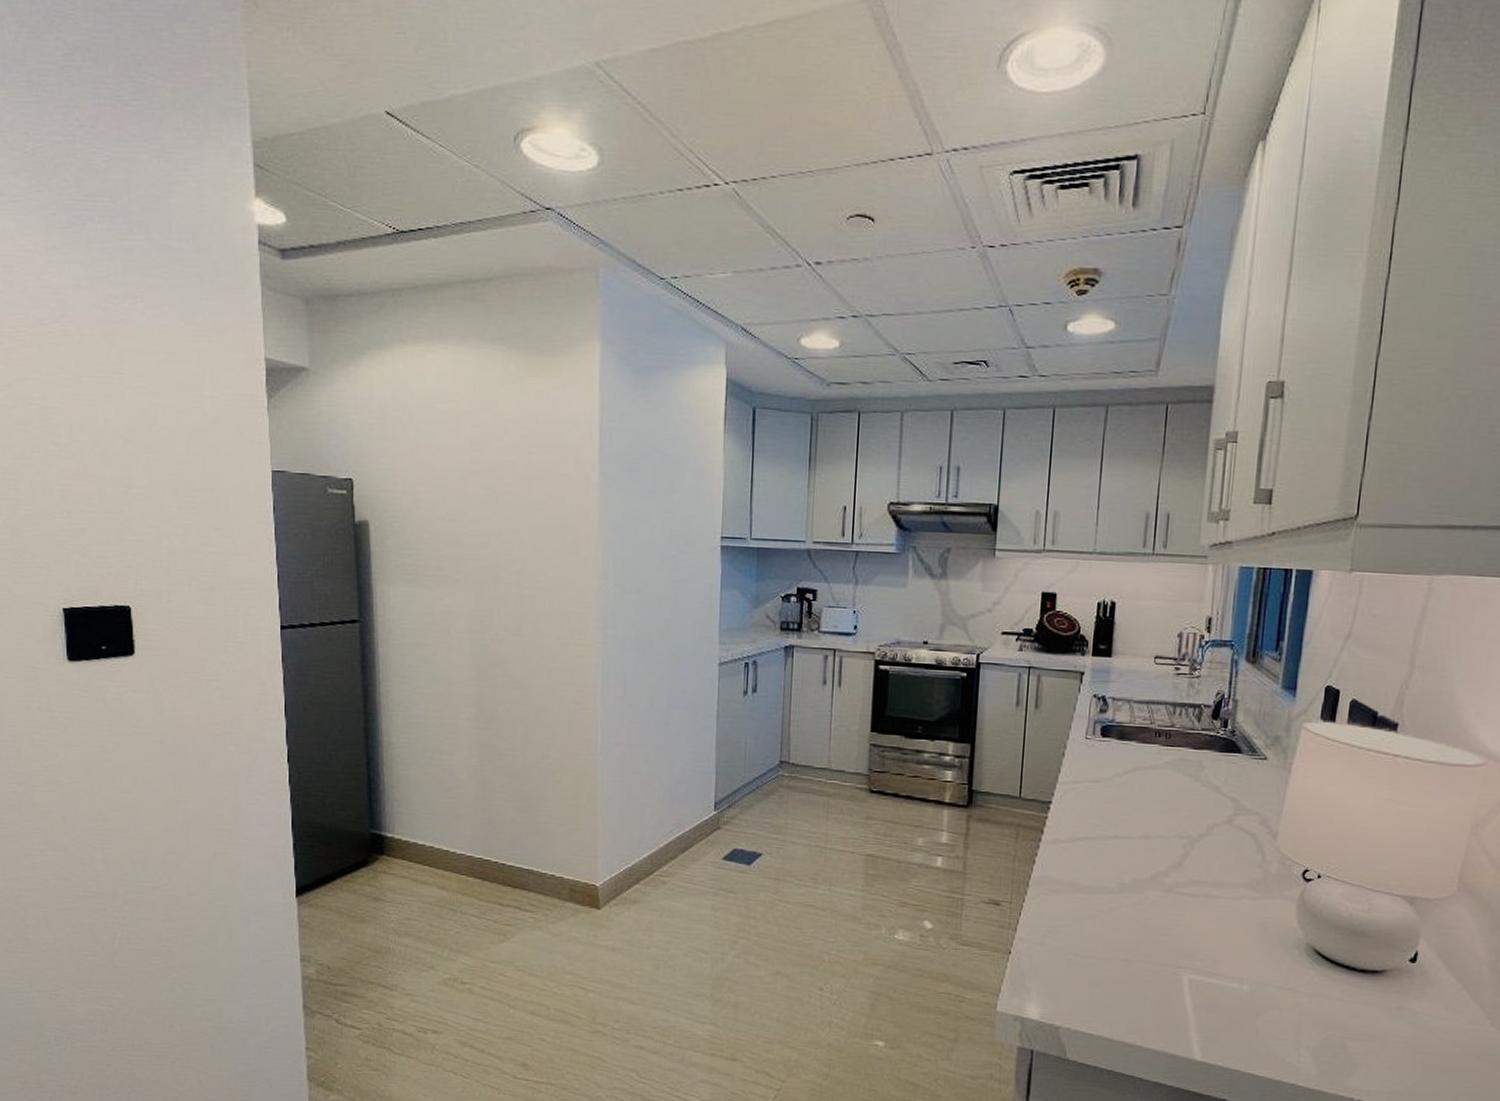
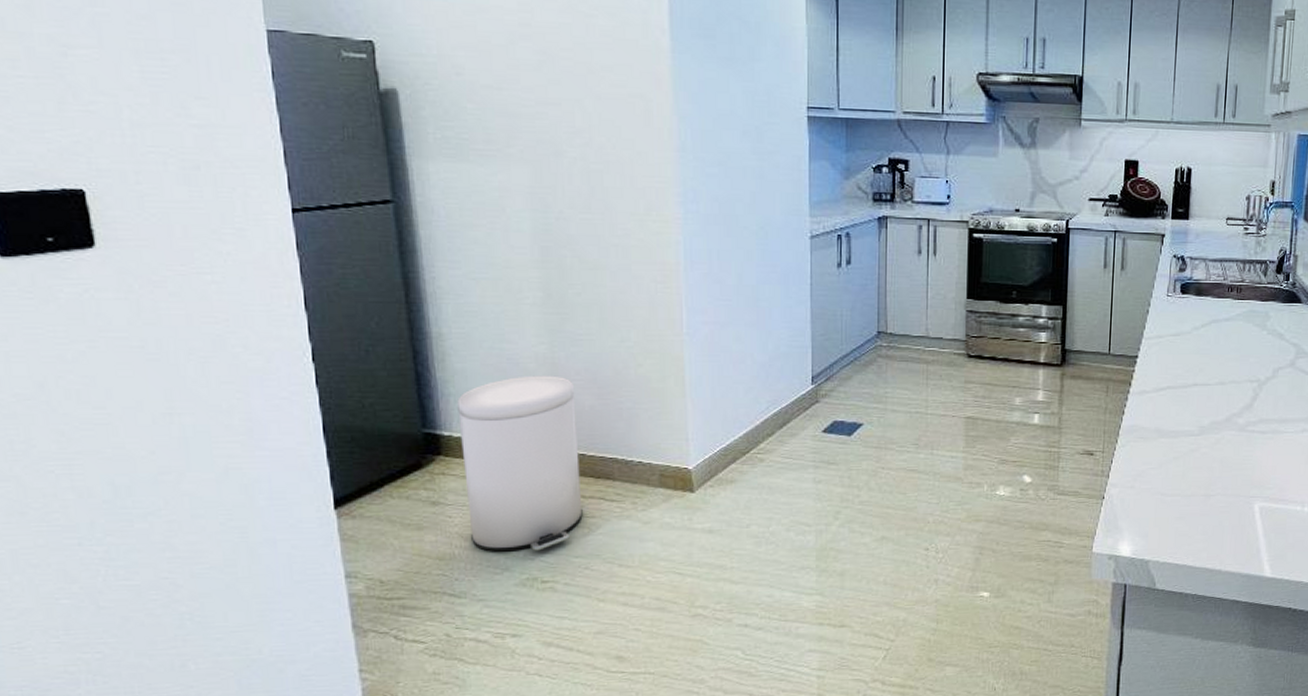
pedal bin: none [400,785,500,953] -> present [457,375,583,552]

